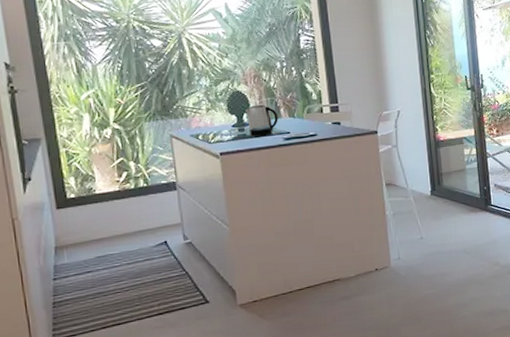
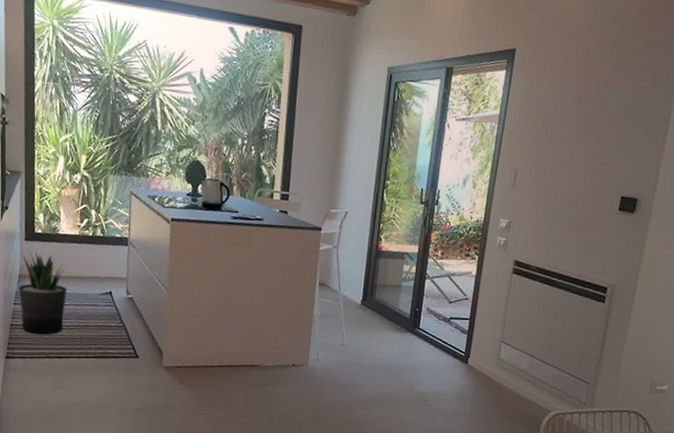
planter: none [56,218,117,307] -> present [18,250,67,335]

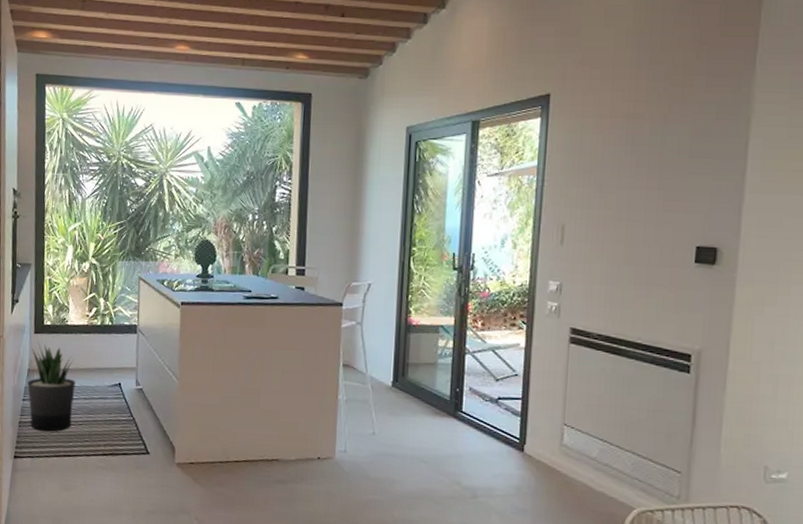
kettle: present [200,177,231,211] -> none [211,257,243,291]

